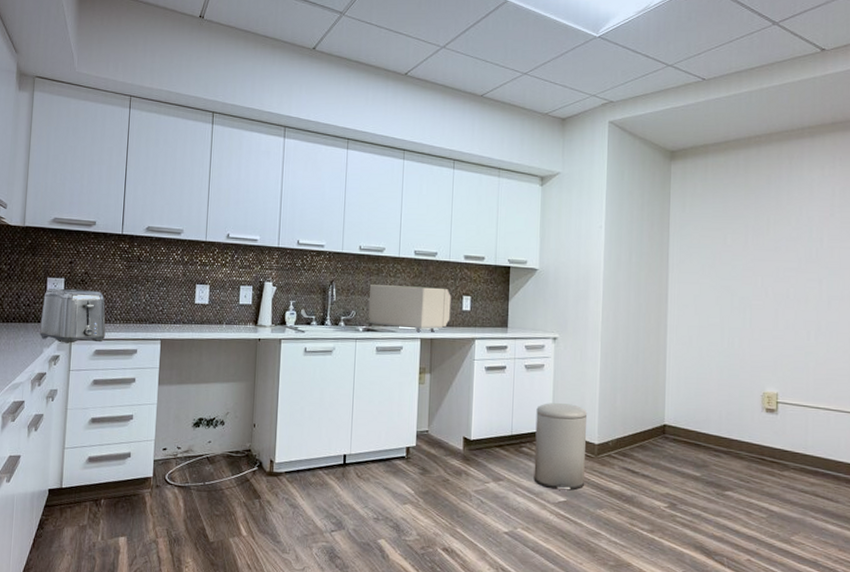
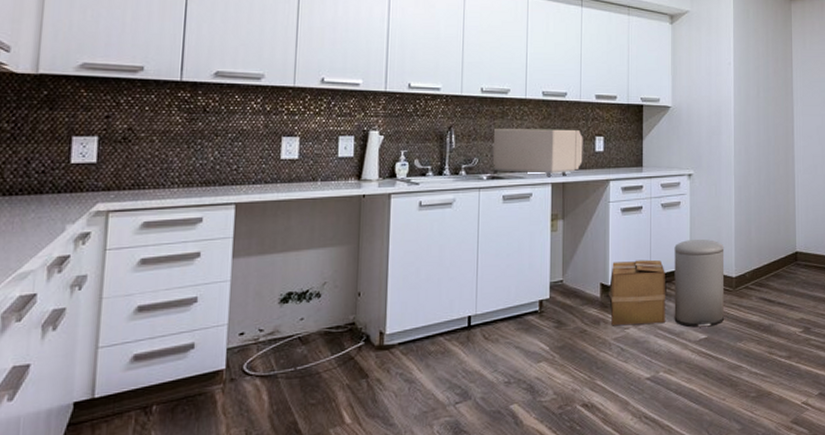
toaster: present [39,288,106,344] -> none [59,149,159,216]
cardboard box: none [471,418,527,482] -> present [609,259,666,326]

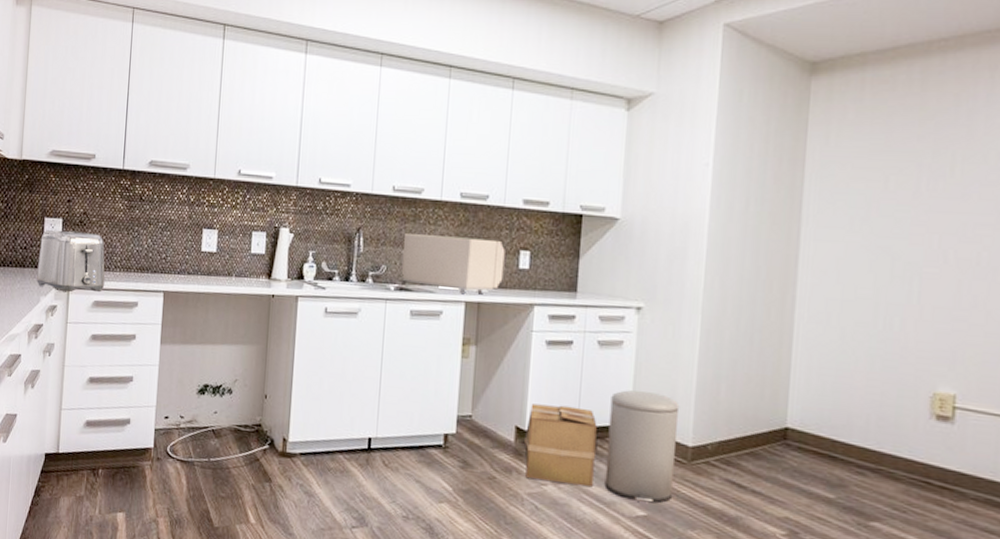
toaster: none [59,149,159,216] -> present [36,230,105,293]

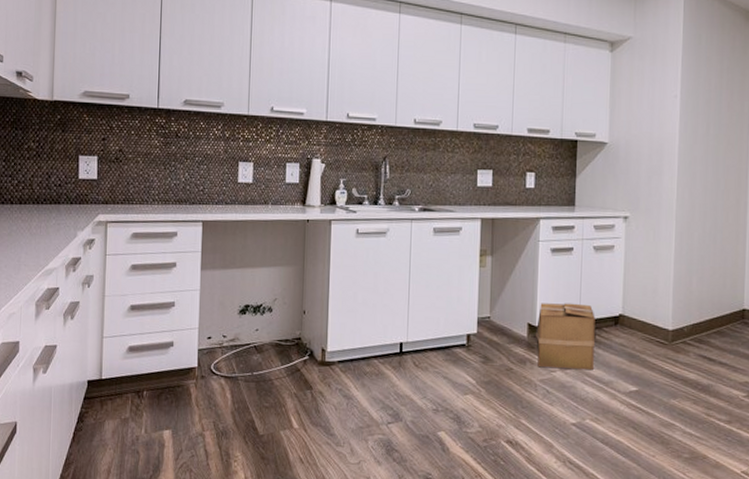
toaster: present [36,230,105,293] -> none [72,167,144,226]
microwave: present [400,234,505,295] -> none [424,161,514,212]
pedal bin: present [604,390,680,504] -> none [603,286,661,380]

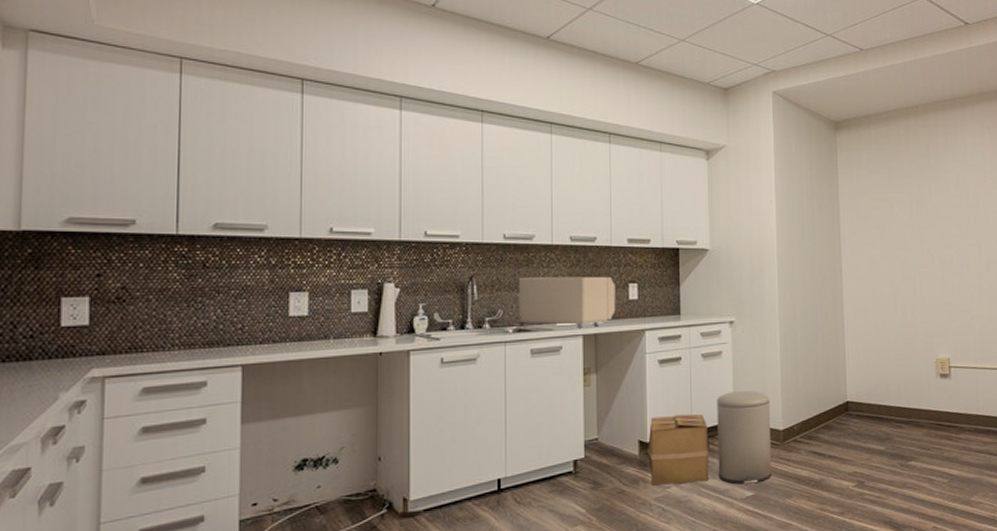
microwave: none [424,161,514,212] -> present [518,276,616,329]
pedal bin: none [603,286,661,380] -> present [717,391,773,485]

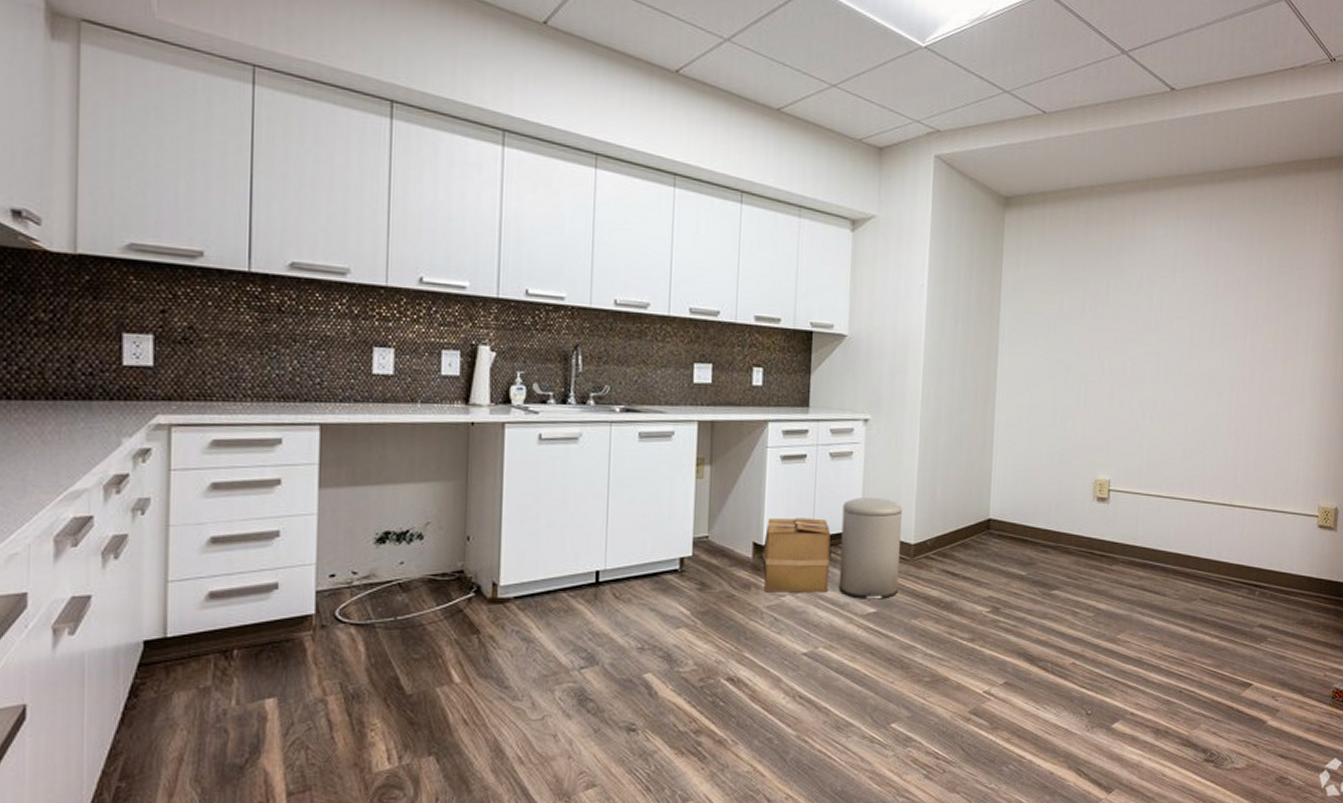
microwave: present [518,276,616,329] -> none [626,351,738,414]

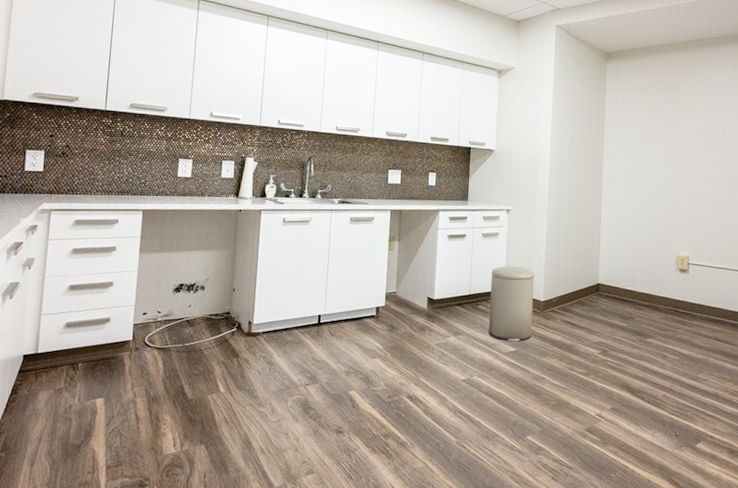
cardboard box: present [762,517,831,593] -> none [434,280,483,336]

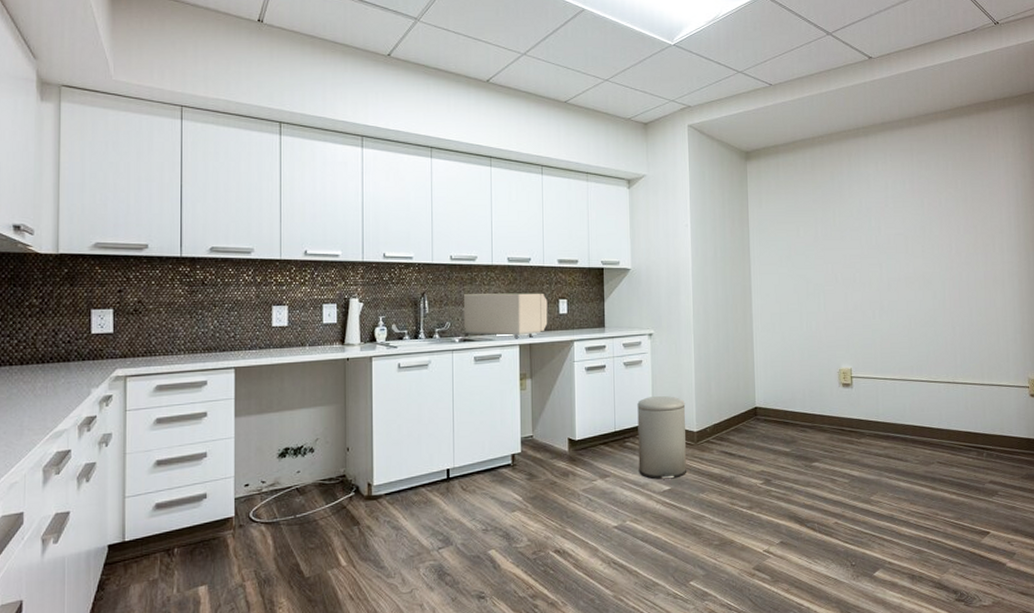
microwave: none [342,161,419,205] -> present [463,293,548,339]

